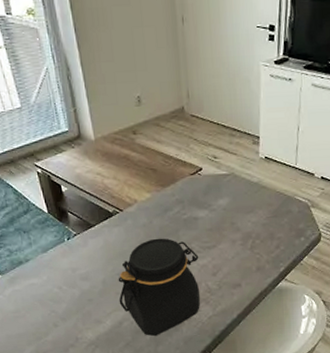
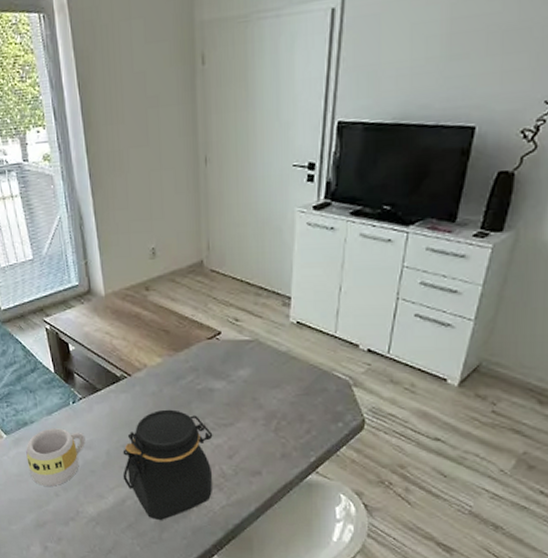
mug: none [22,264,82,319] -> present [26,428,86,486]

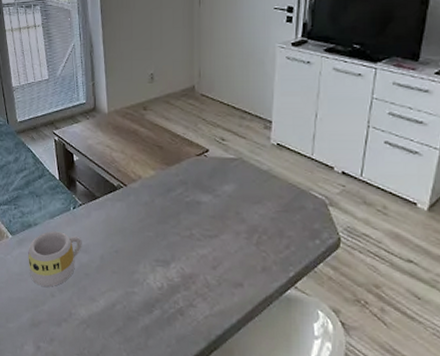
jar: present [123,409,213,521] -> none [114,218,199,328]

